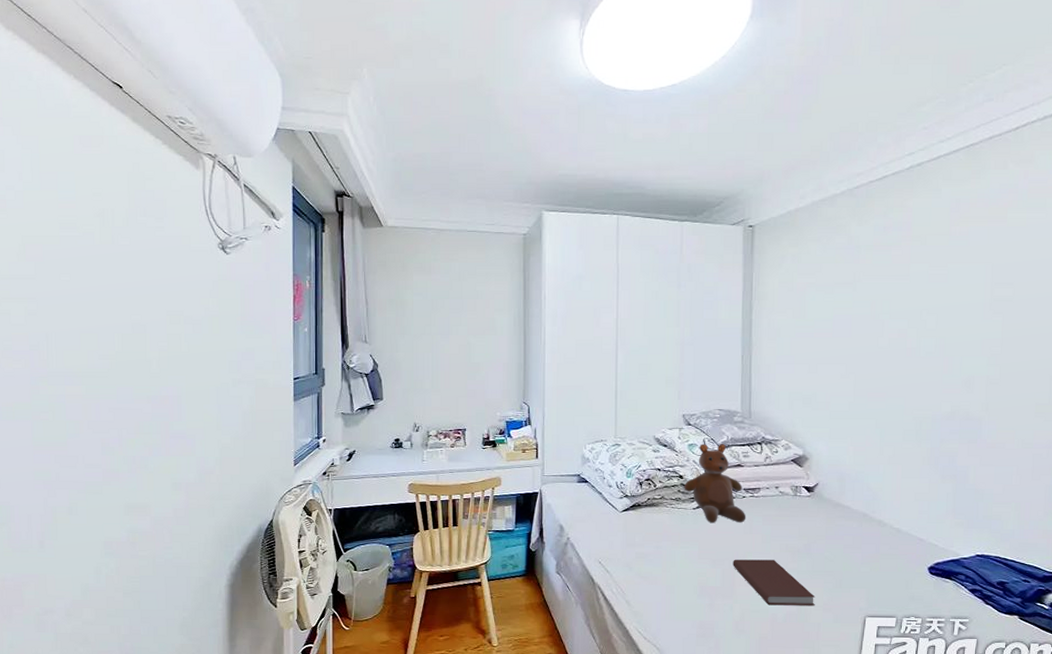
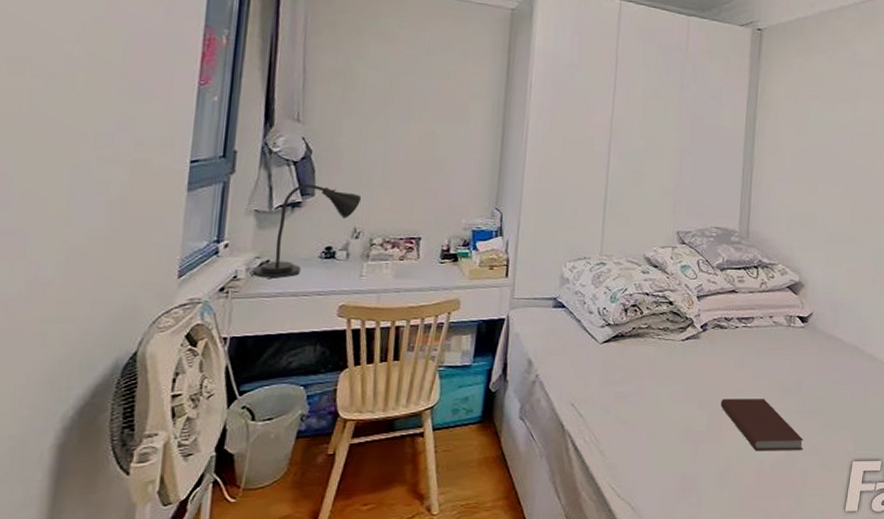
desk lamp: none [343,390,418,464] -> present [250,183,362,278]
teddy bear: present [684,444,746,523] -> none [673,265,738,357]

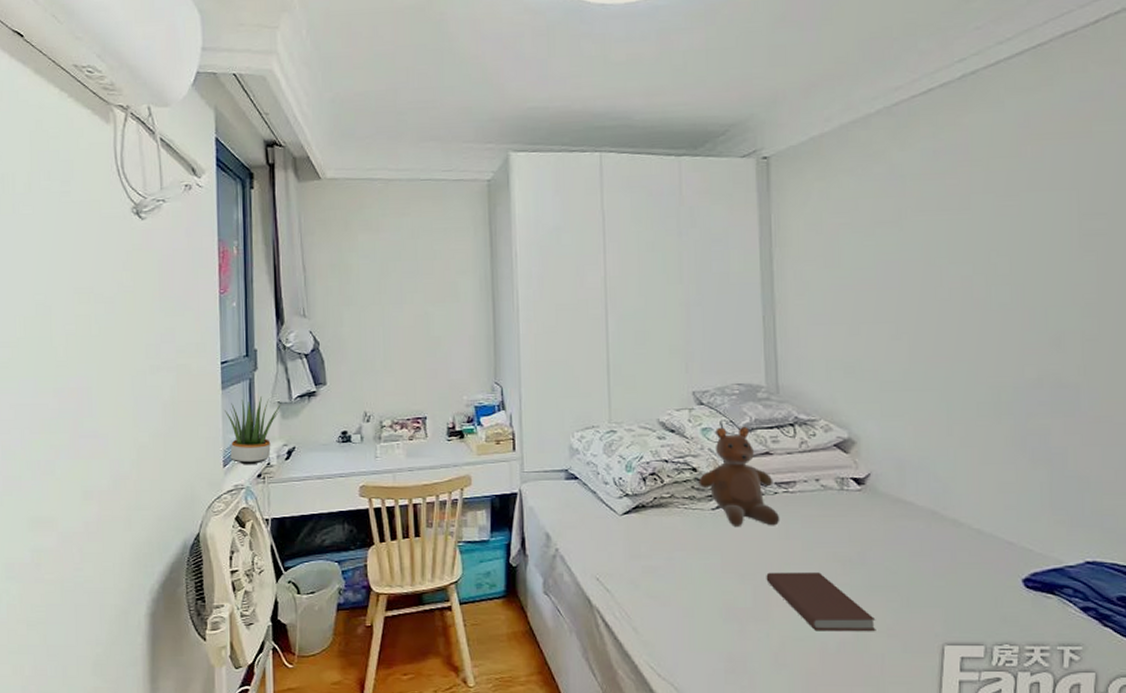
potted plant: none [188,202,259,277] -> present [225,396,281,465]
desk lamp: present [250,183,362,278] -> none [280,374,368,463]
teddy bear: none [673,265,738,357] -> present [698,427,780,526]

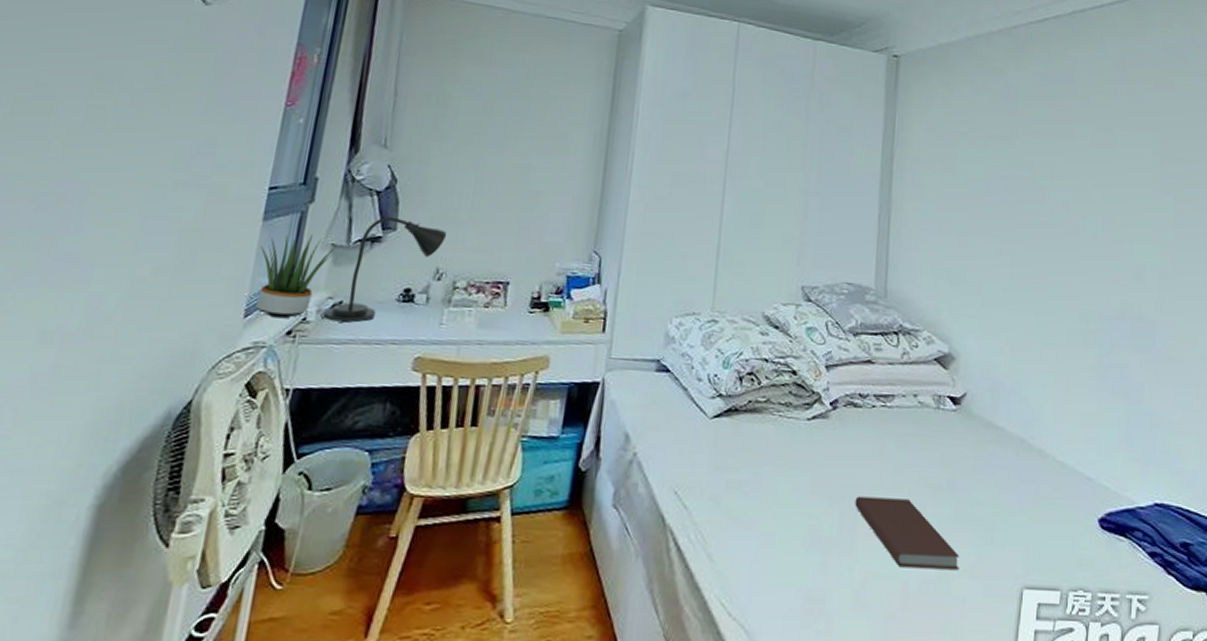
desk lamp: none [280,374,368,463] -> present [320,216,447,323]
teddy bear: present [698,427,780,526] -> none [797,328,876,444]

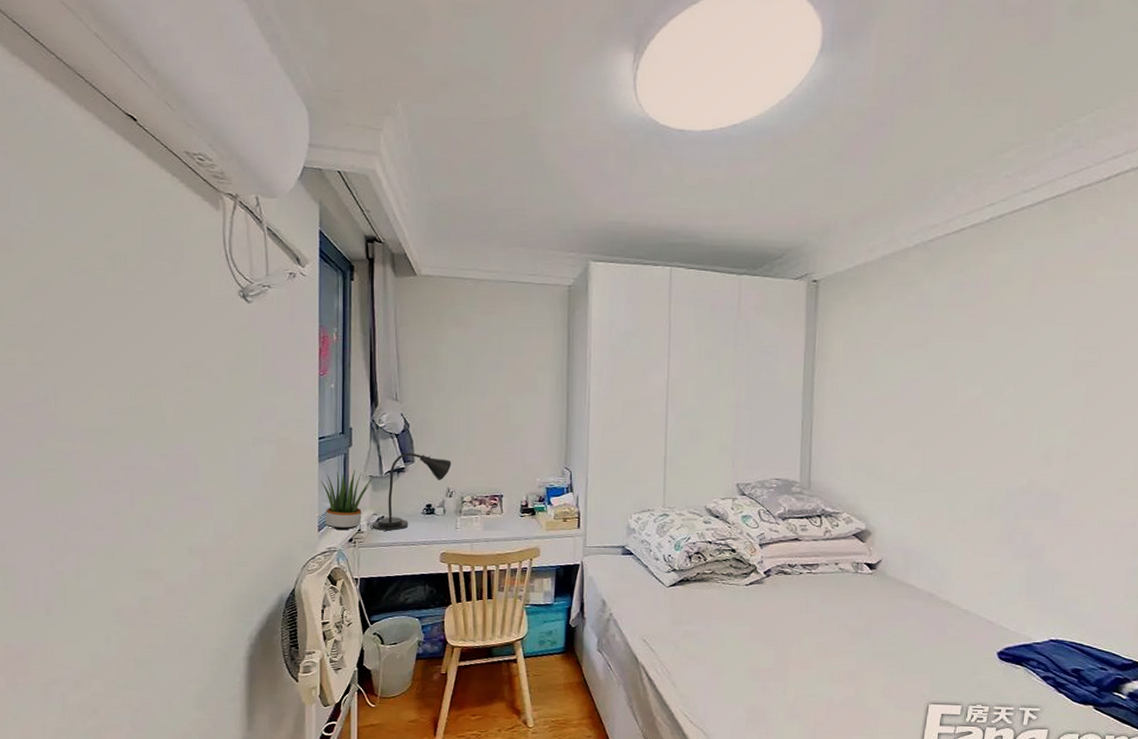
book: present [855,496,960,569] -> none [787,640,875,690]

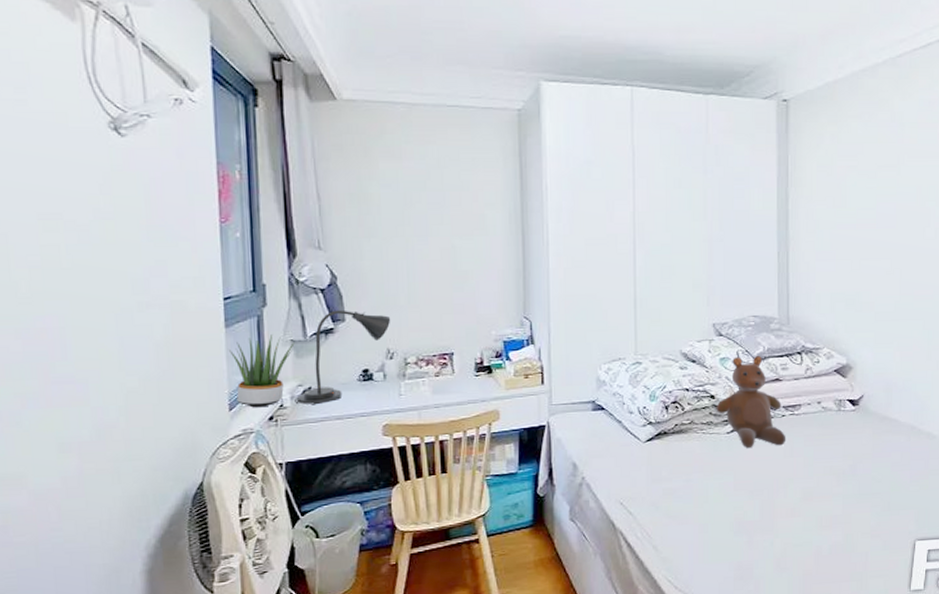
teddy bear: none [736,515,803,601] -> present [716,356,786,448]

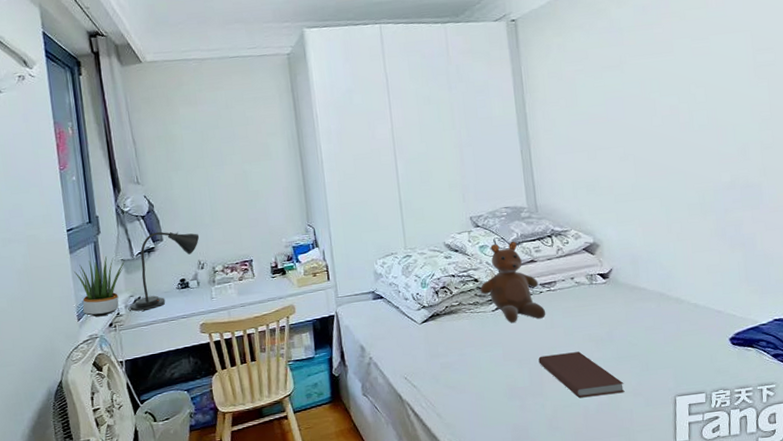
book: none [772,485,862,537] -> present [538,351,625,398]

